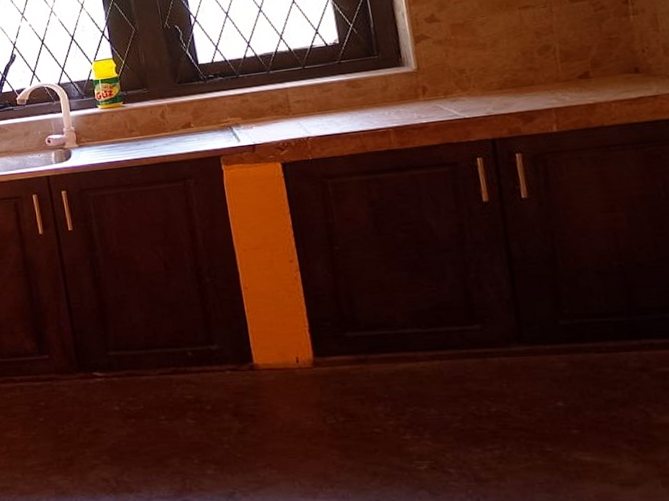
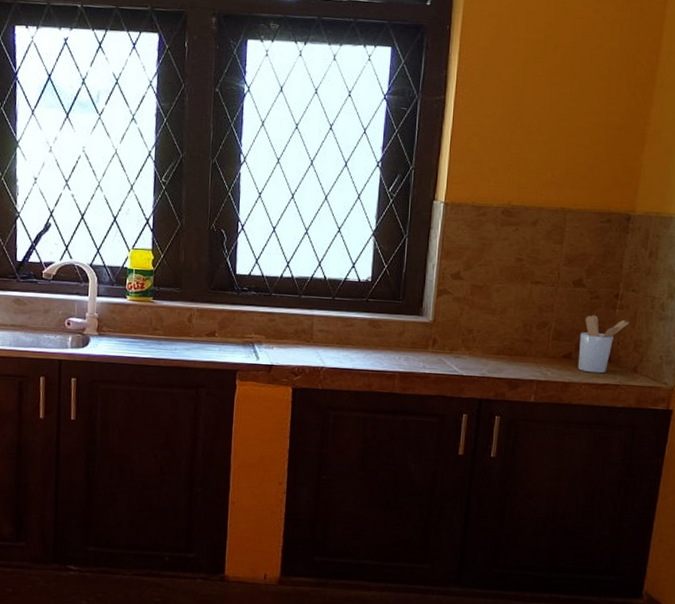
utensil holder: none [593,24,651,89] -> present [577,315,630,374]

